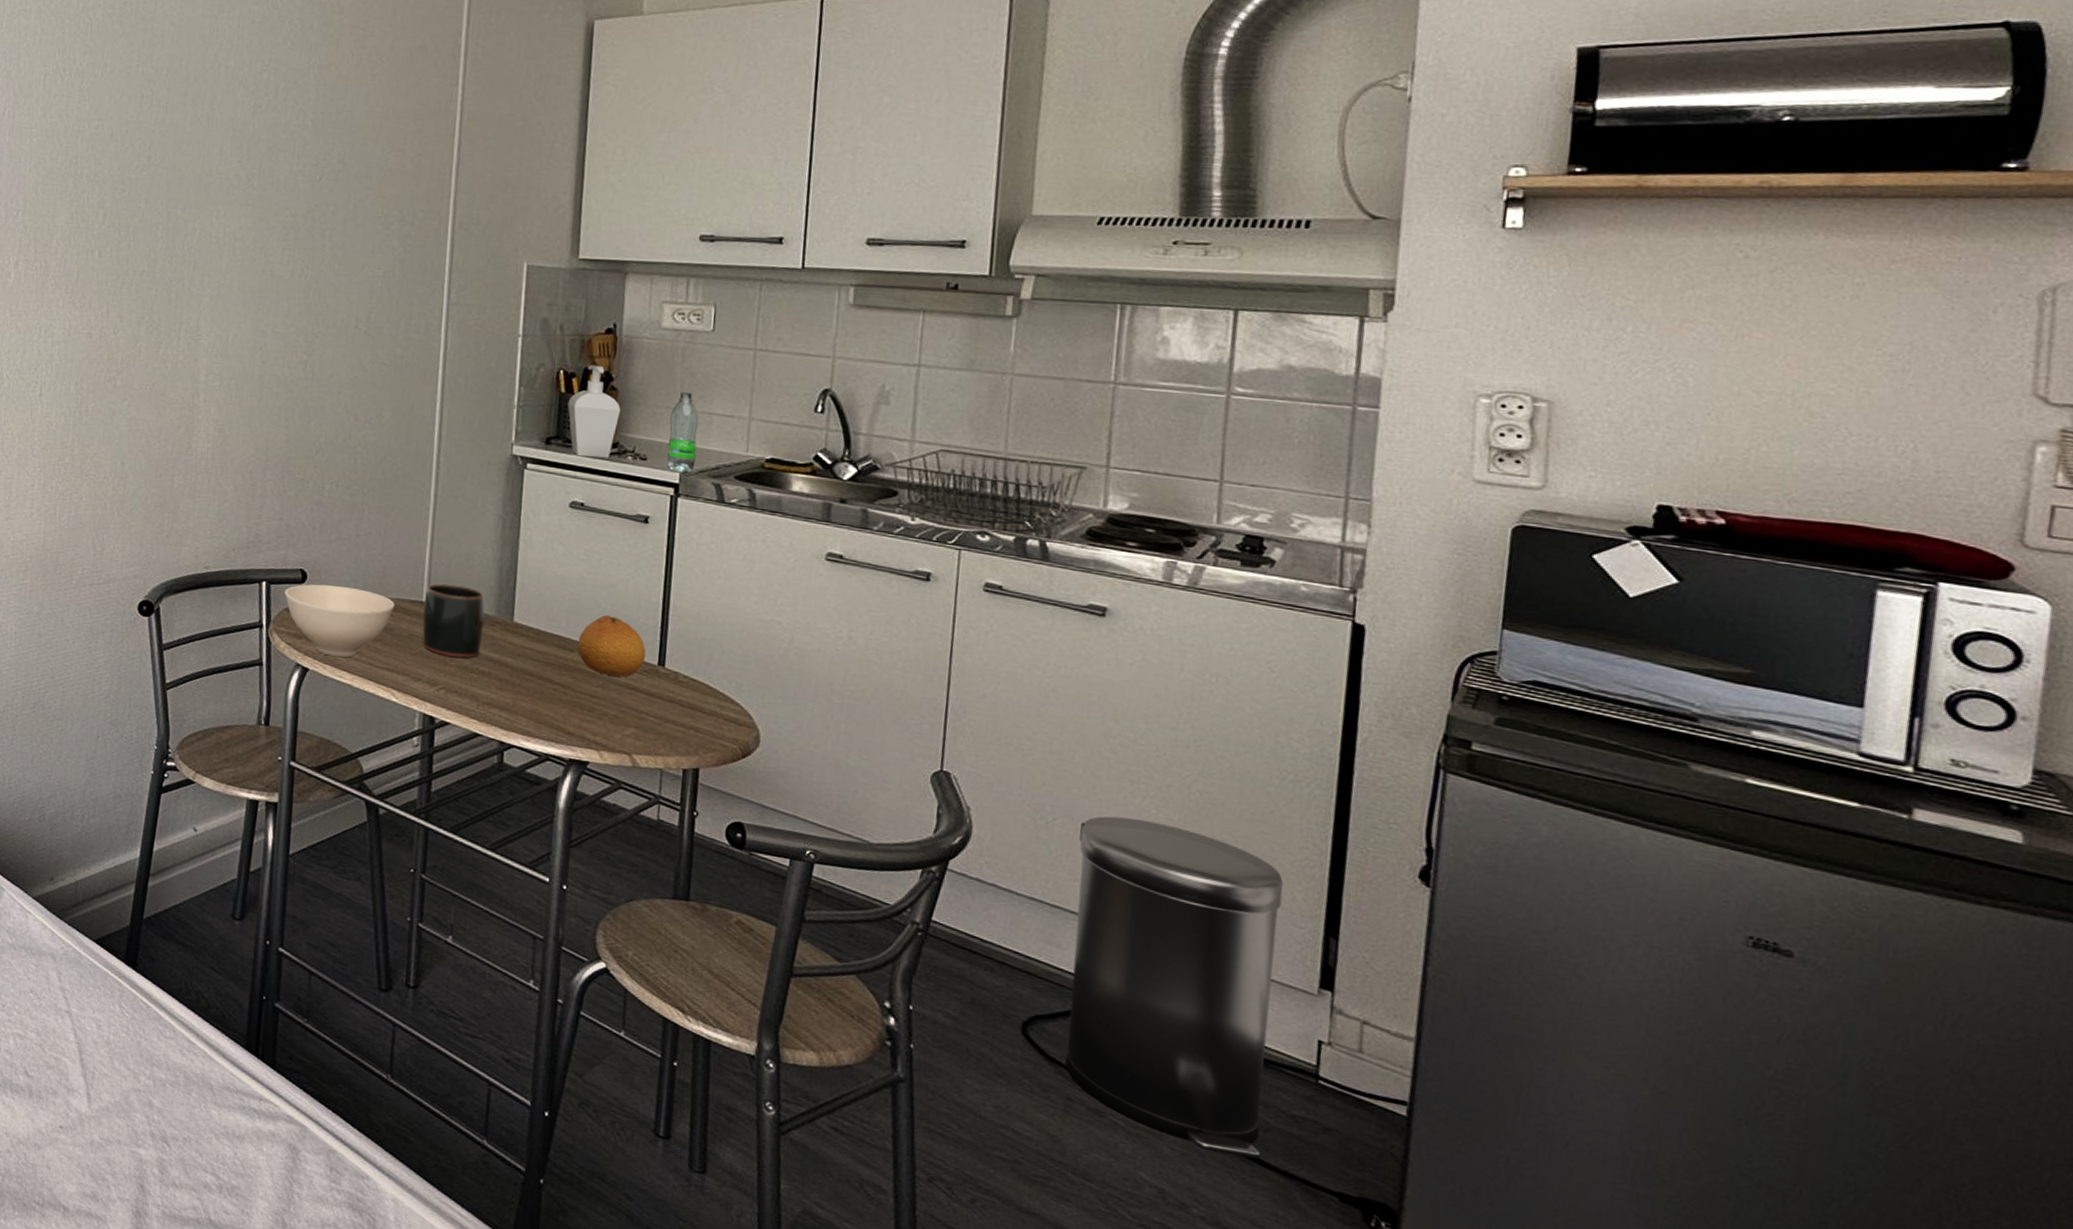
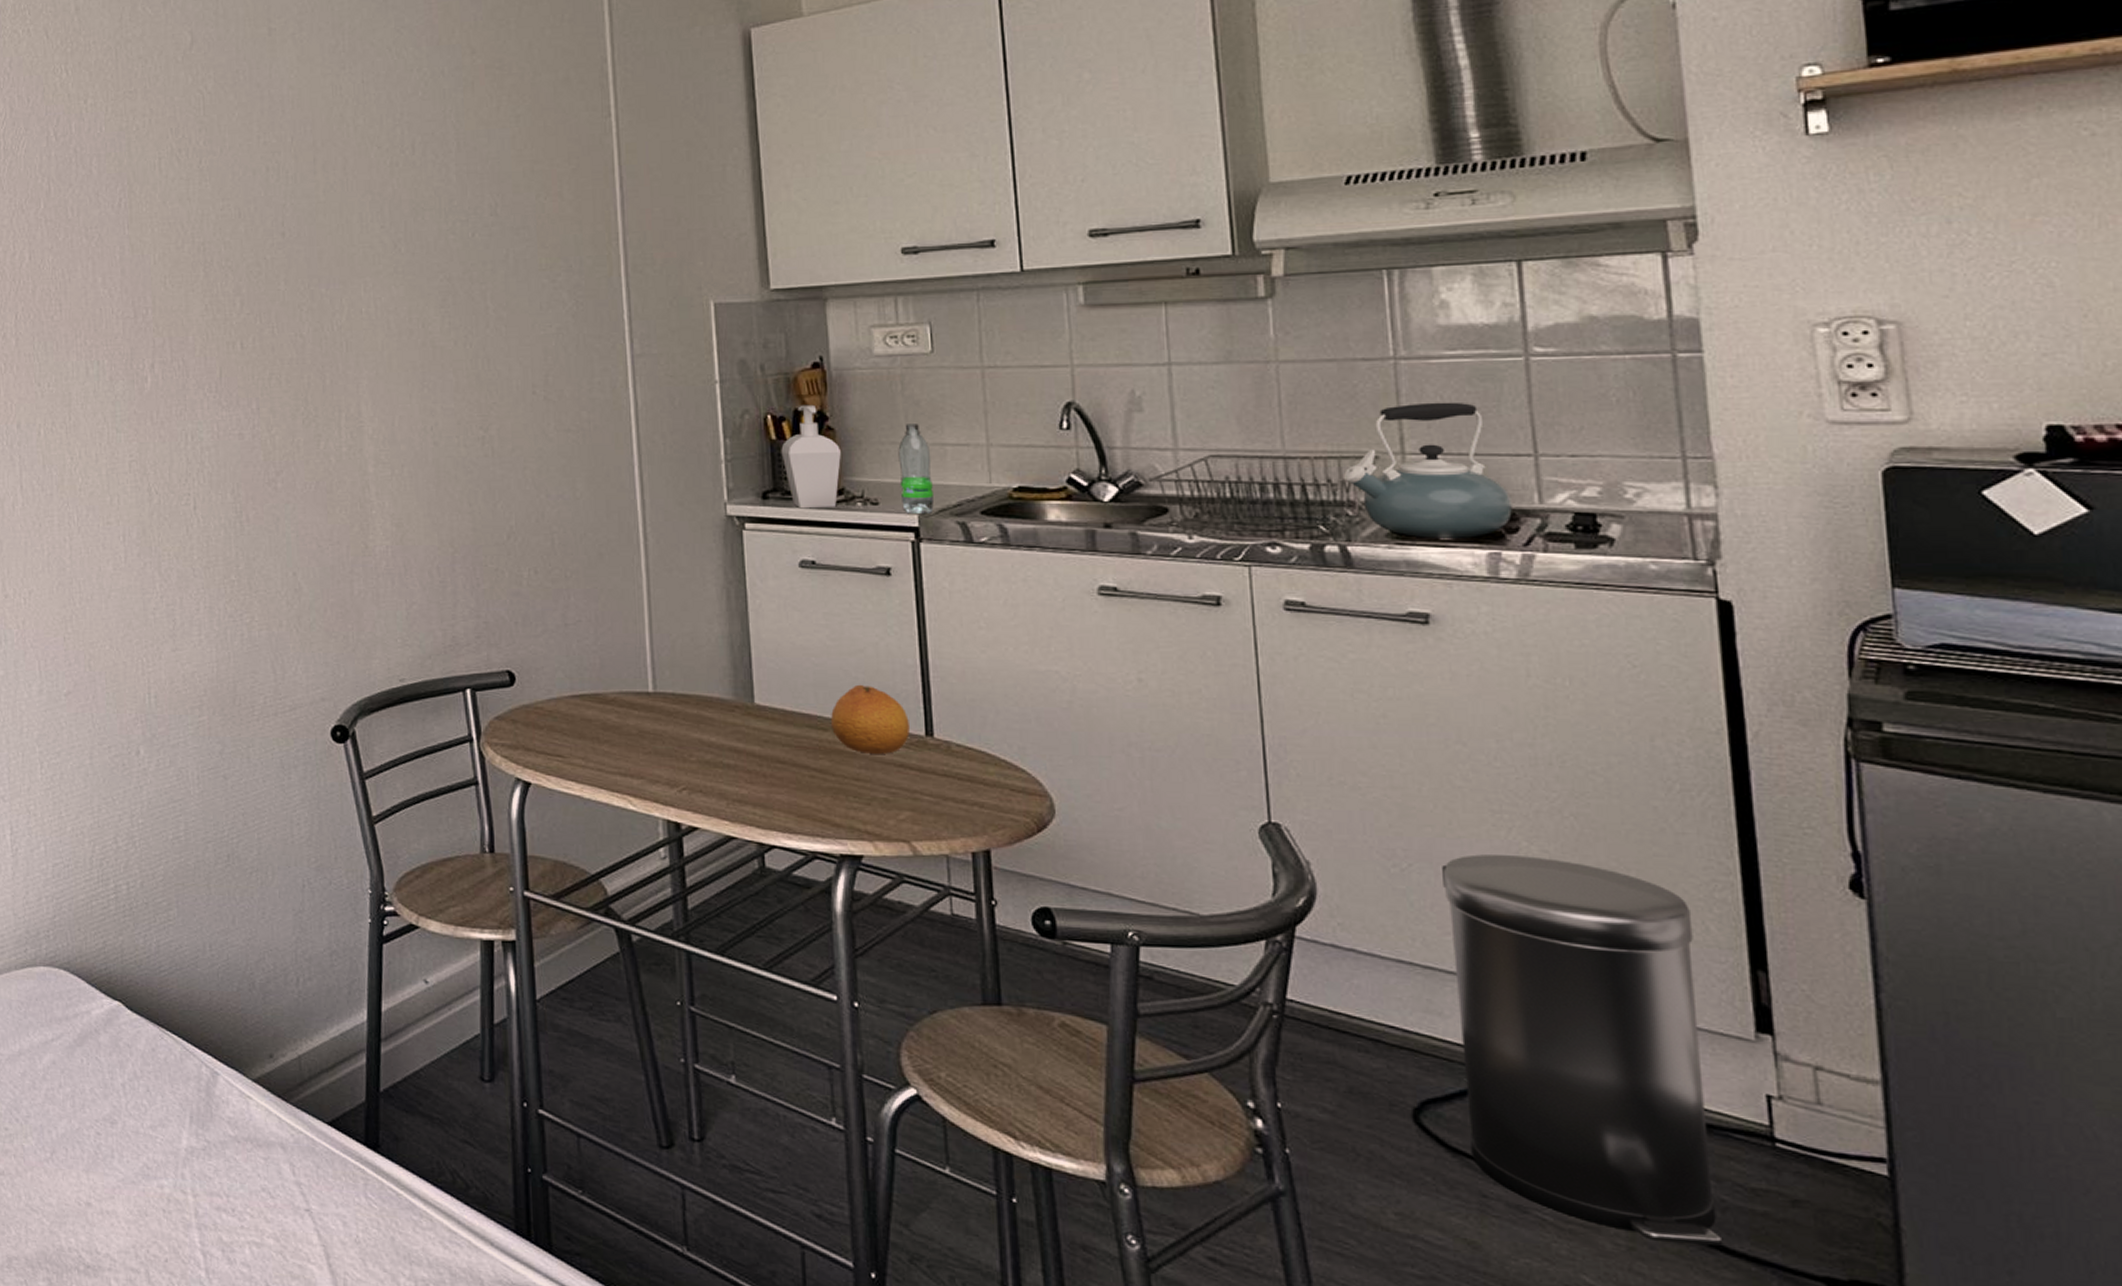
bowl: present [284,584,395,658] -> none [493,684,619,766]
mug: present [422,584,485,658] -> none [650,669,722,751]
kettle: none [1052,424,1194,547] -> present [1342,402,1512,538]

